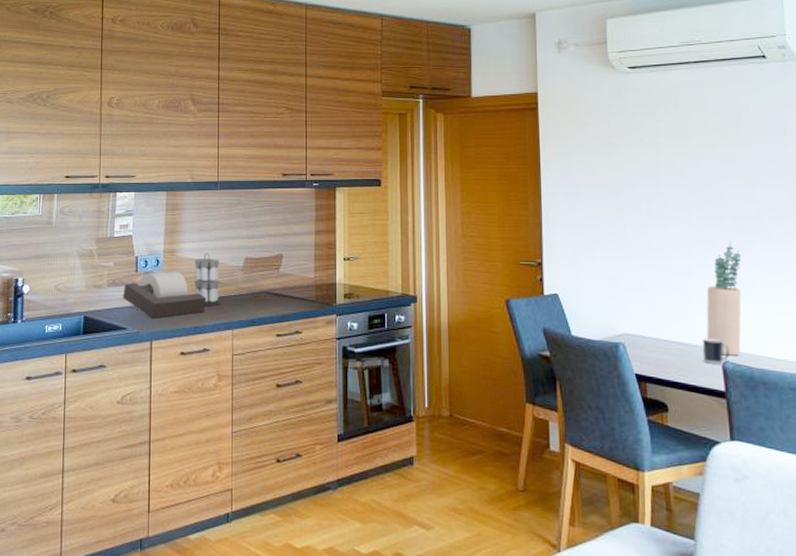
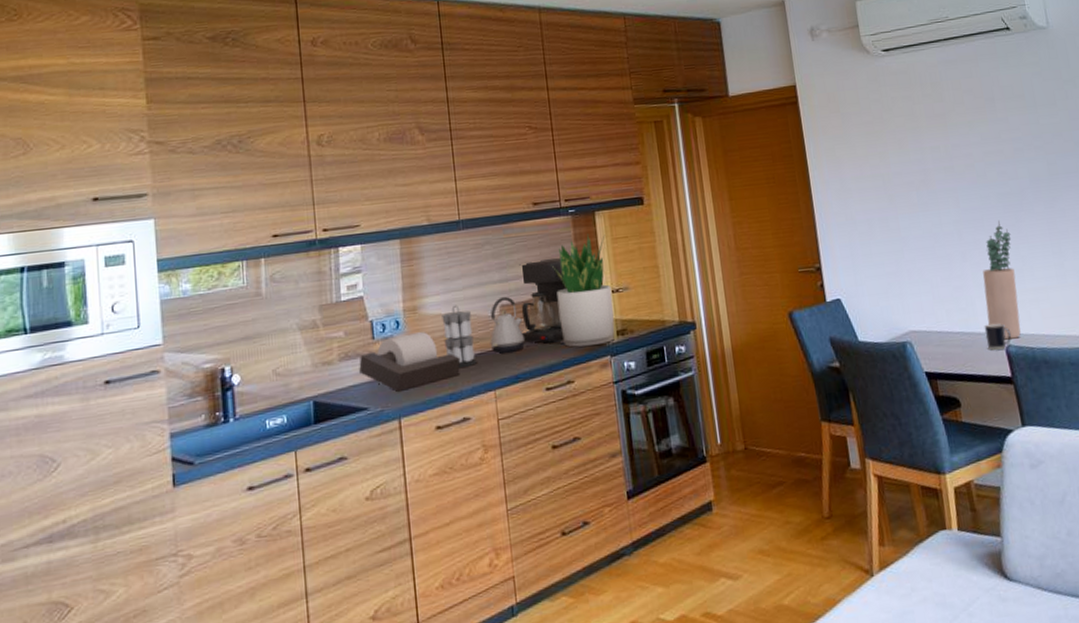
kettle: none [232,251,263,299] -> present [489,296,526,354]
coffee maker: none [260,223,303,296] -> present [519,258,566,343]
planter: none [292,206,344,305] -> present [551,234,615,348]

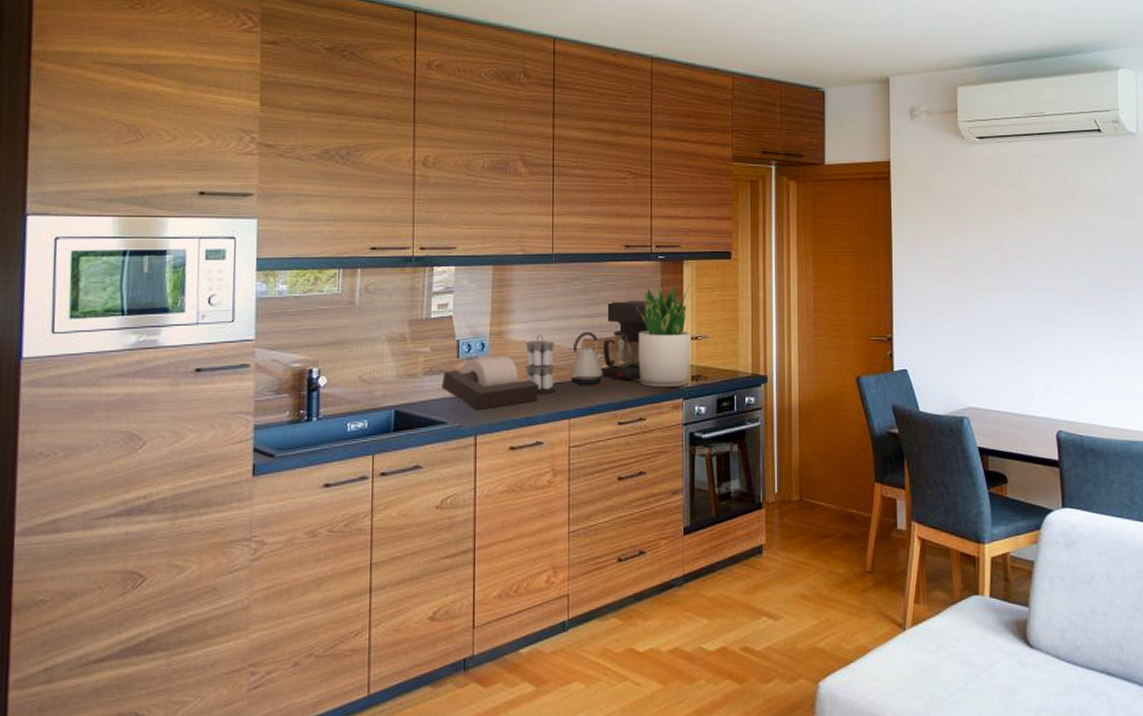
vase: present [983,220,1021,340] -> none [1043,312,1076,426]
mug: present [984,323,1011,350] -> none [1039,409,1063,434]

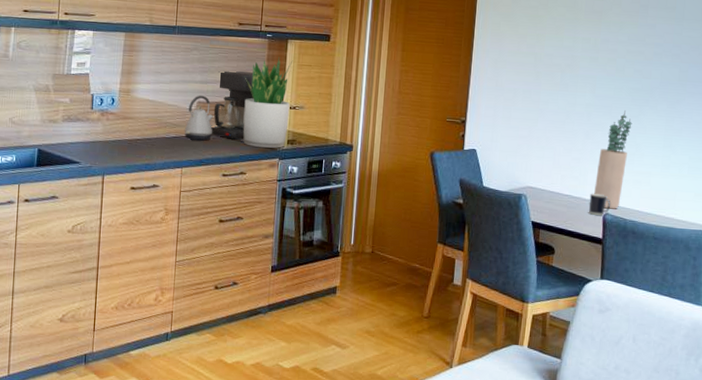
paper towel holder: present [442,355,540,410] -> none [77,110,159,155]
spice rack: present [526,334,555,395] -> none [147,94,173,146]
mug: none [1039,409,1063,434] -> present [588,193,610,215]
vase: none [1043,312,1076,426] -> present [594,110,632,209]

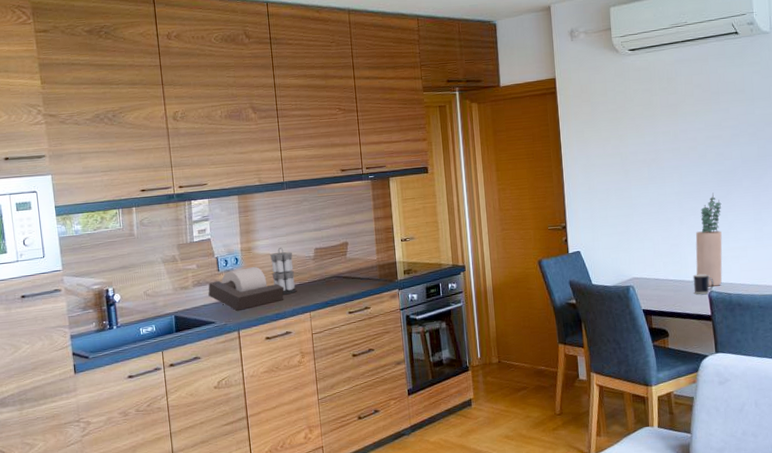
paper towel holder: none [77,110,159,155] -> present [208,266,284,311]
spice rack: none [147,94,173,146] -> present [270,247,297,295]
kettle: present [184,95,213,141] -> none [306,241,334,285]
coffee maker: present [210,70,254,140] -> none [330,213,366,278]
planter: present [243,57,293,149] -> none [354,195,402,282]

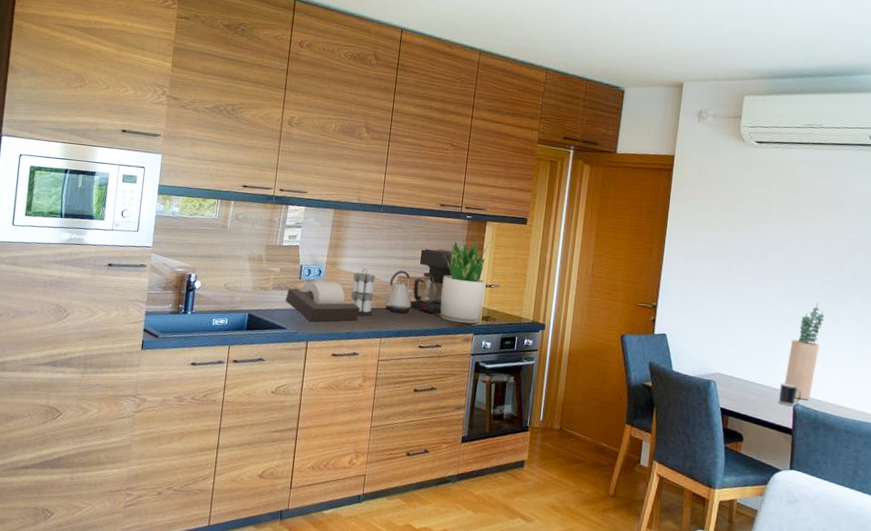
kettle: none [306,241,334,285] -> present [384,270,413,314]
coffee maker: none [330,213,366,278] -> present [409,248,453,314]
planter: none [354,195,402,282] -> present [440,237,491,324]

